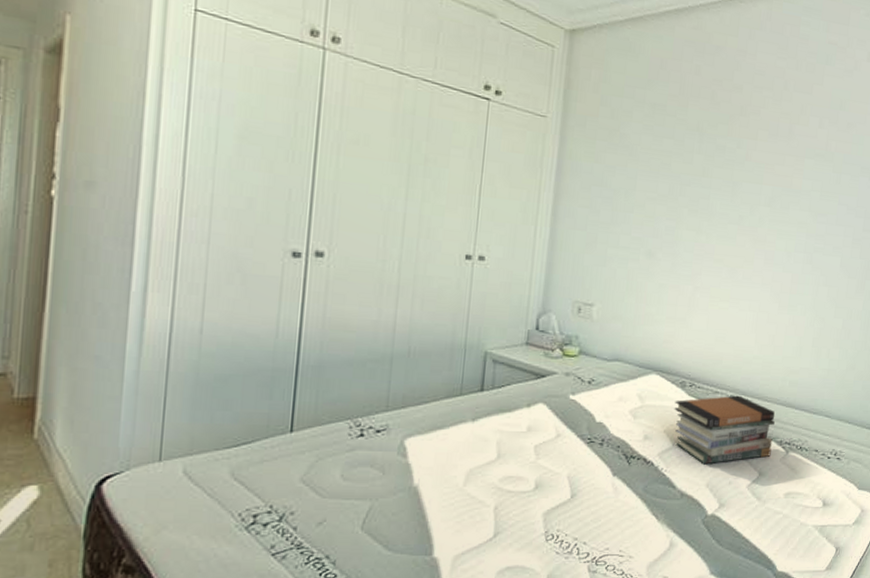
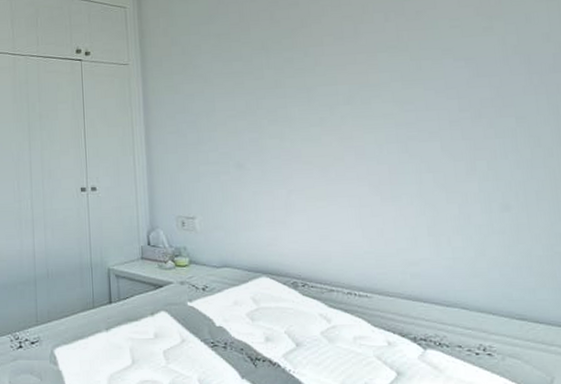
book stack: present [674,395,775,465] -> none [290,292,406,365]

